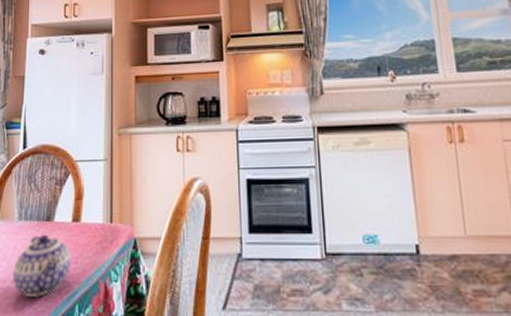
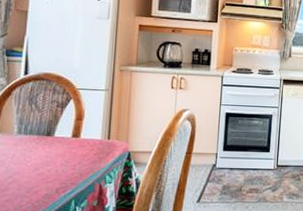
teapot: present [13,235,71,297] -> none [11,147,70,195]

